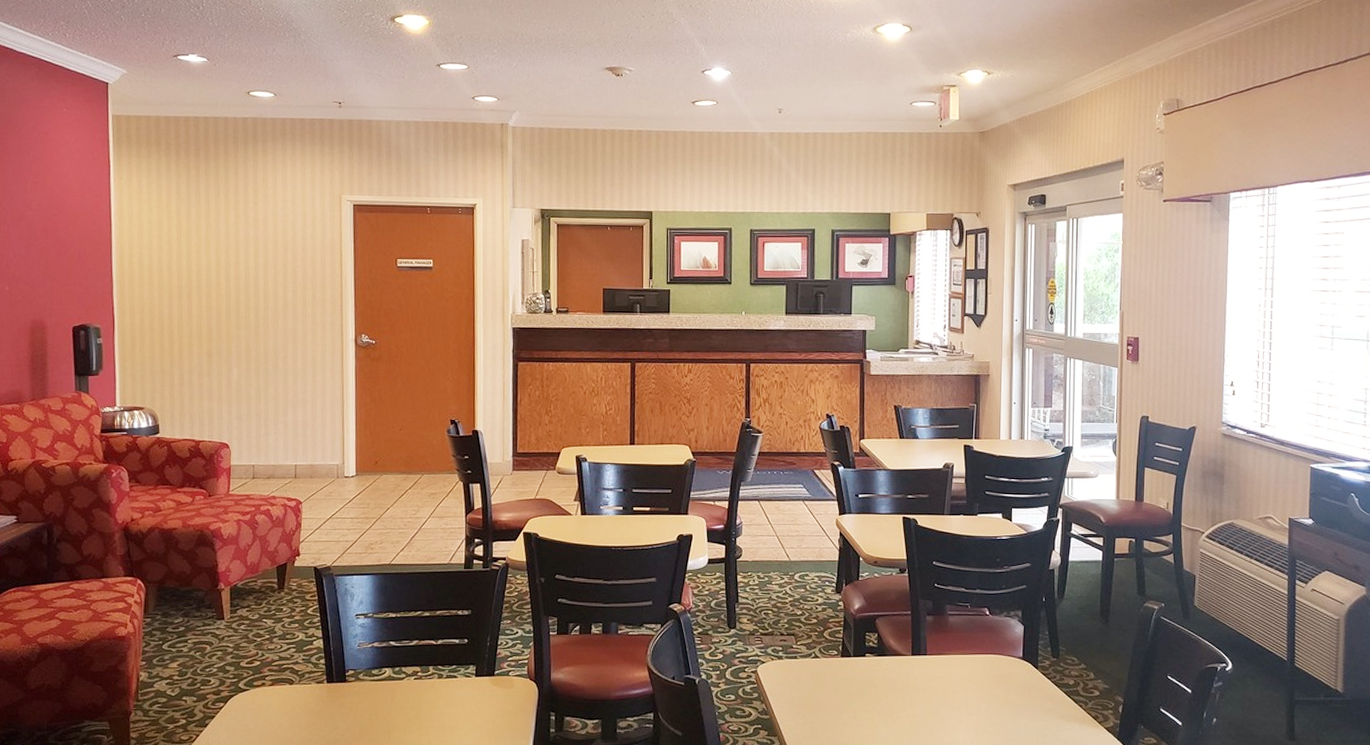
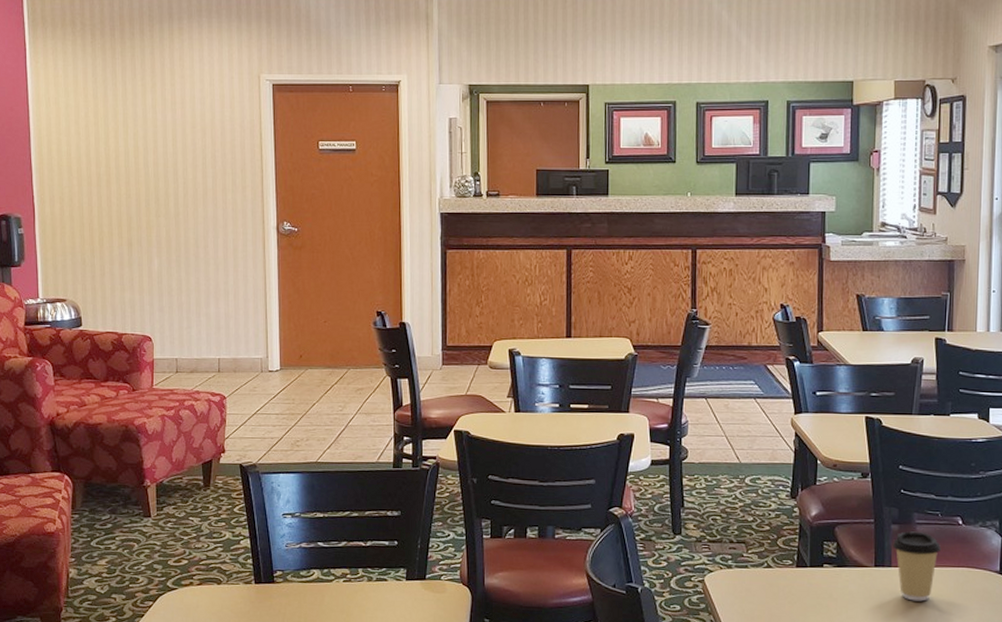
coffee cup: none [927,622,971,687] -> present [892,531,942,602]

